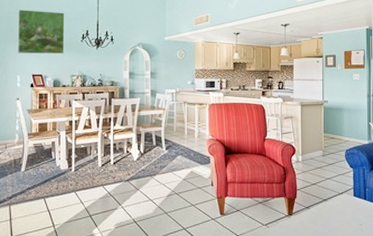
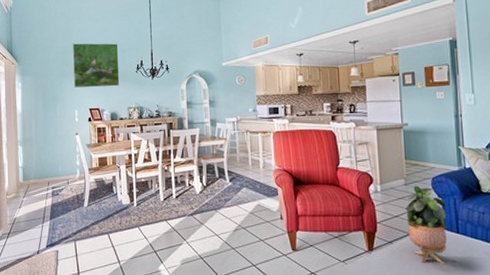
potted plant: none [322,156,356,227] -> present [406,185,447,264]

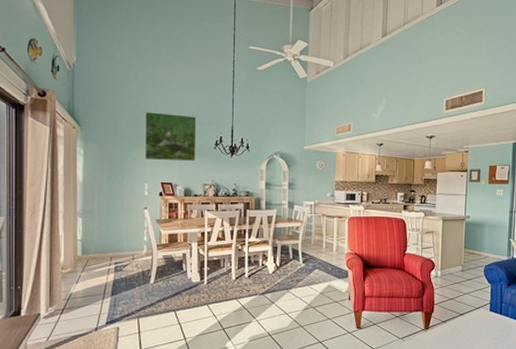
potted plant: present [406,185,447,264] -> none [460,272,494,341]

